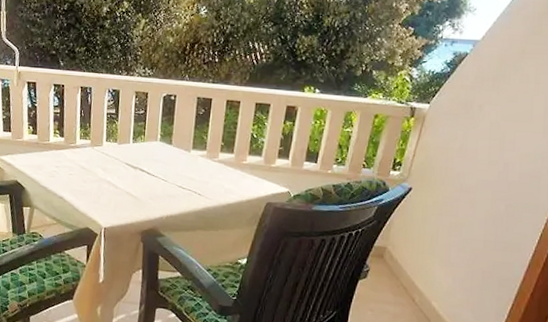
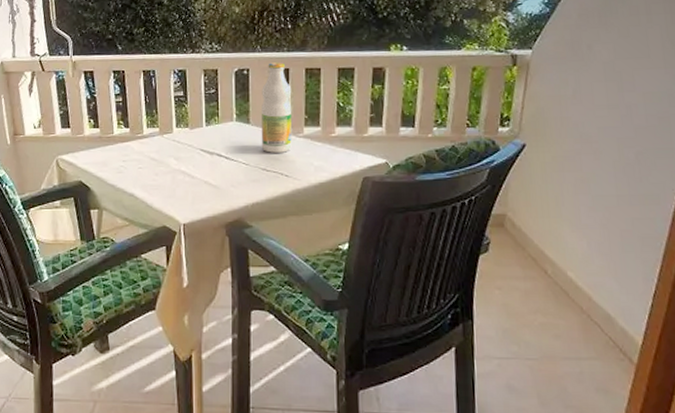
bottle: none [180,92,213,174] -> present [261,62,292,153]

